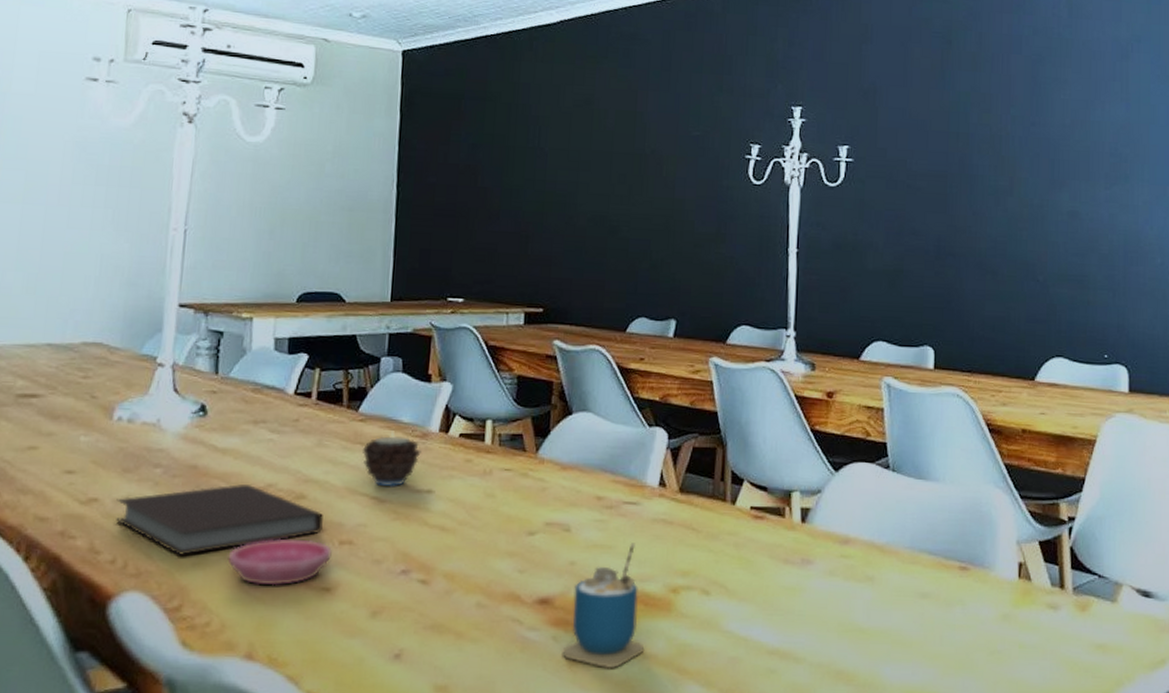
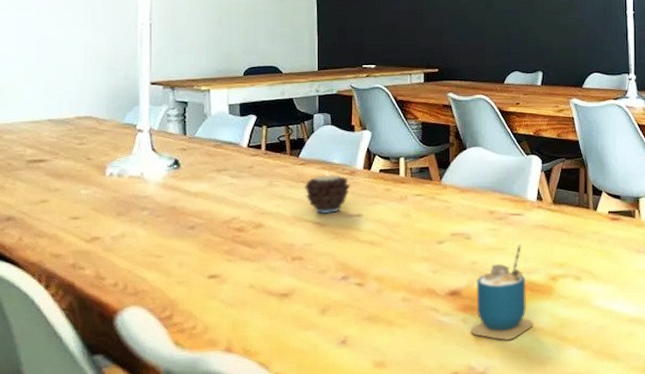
notebook: present [116,484,323,555] -> none [114,219,278,277]
saucer: present [228,537,332,586] -> none [205,257,287,296]

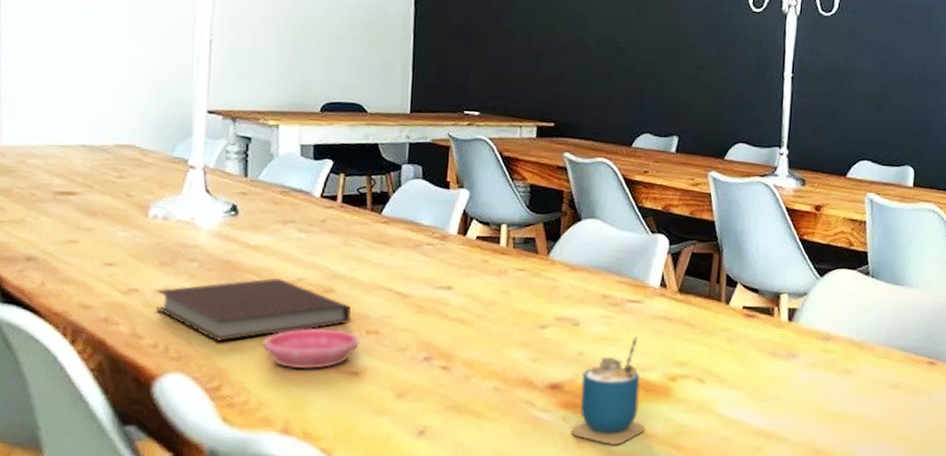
notebook: none [114,219,278,277] -> present [155,278,351,341]
saucer: none [205,257,287,296] -> present [262,327,360,370]
candle: present [304,170,351,214] -> none [385,232,441,284]

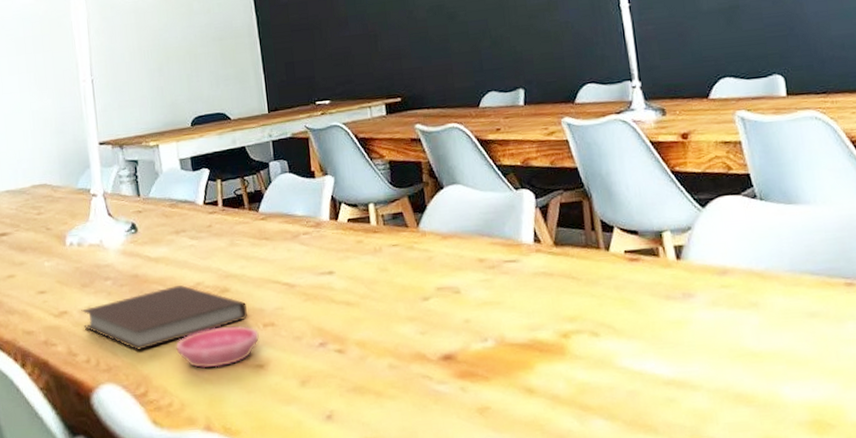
cup: present [570,336,644,446] -> none [471,296,546,412]

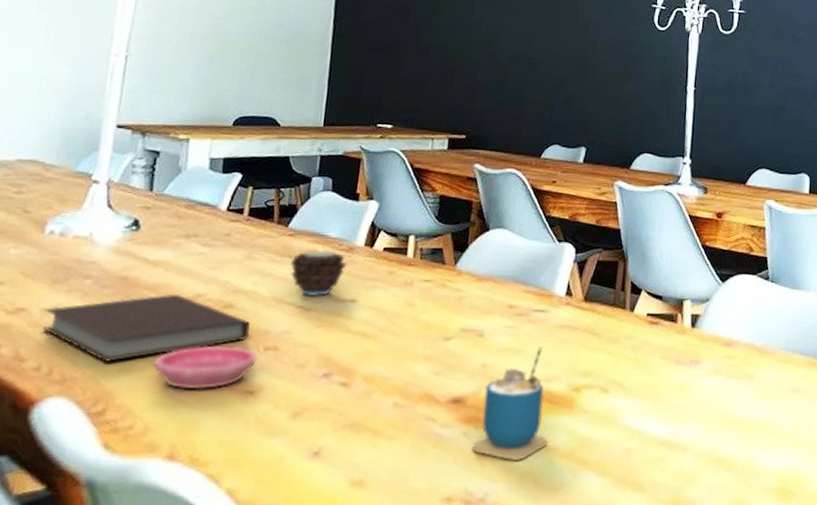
candle: none [267,224,318,273] -> present [290,245,347,297]
cup: none [471,296,546,412] -> present [471,346,547,462]

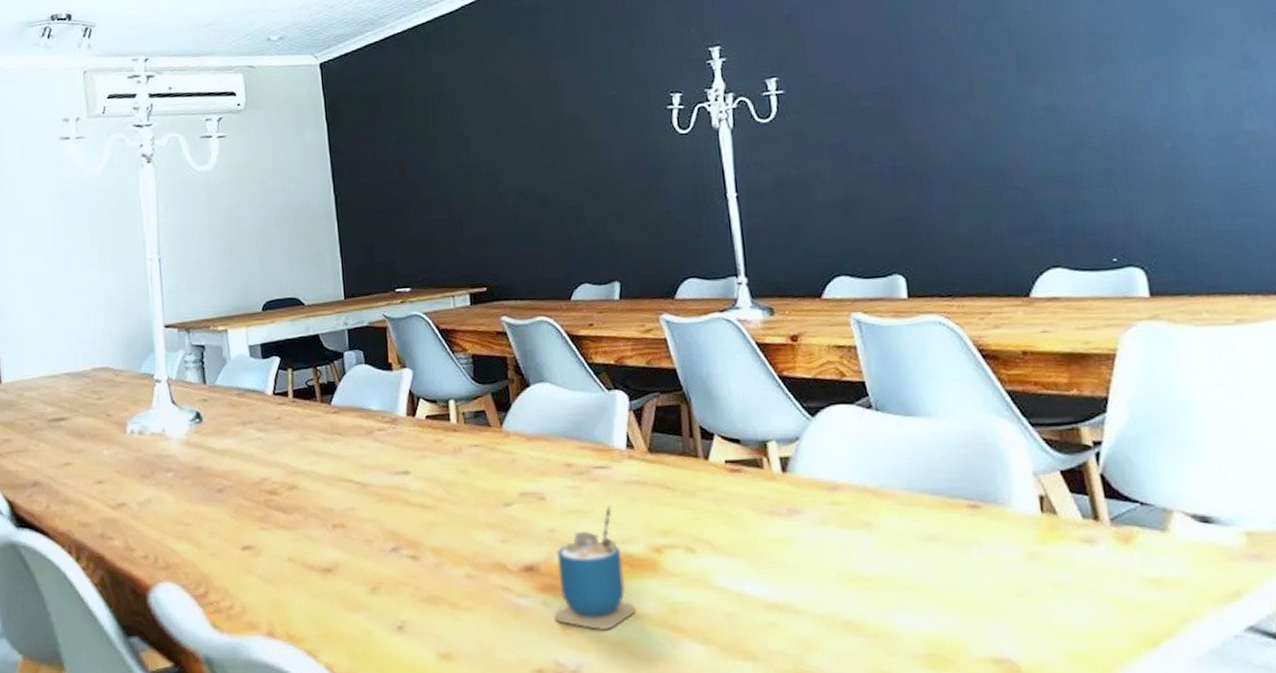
notebook: present [43,295,250,362] -> none [140,480,316,548]
saucer: present [154,344,257,390] -> none [239,524,328,570]
candle: present [290,245,347,297] -> none [339,419,393,472]

